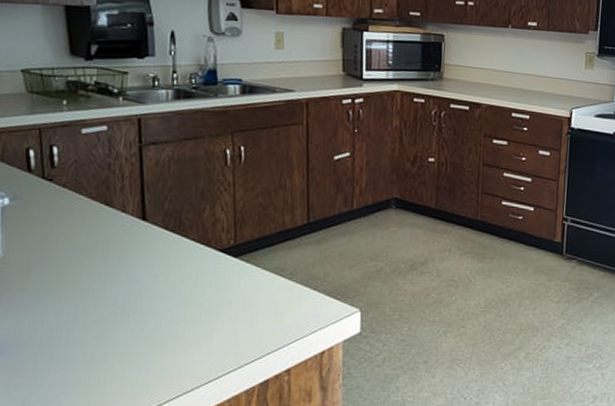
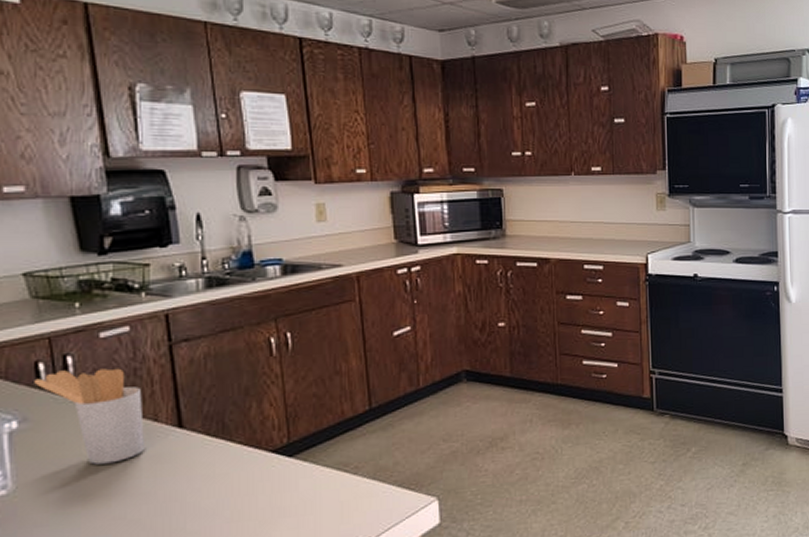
utensil holder: none [25,158,114,244] -> present [34,368,144,465]

